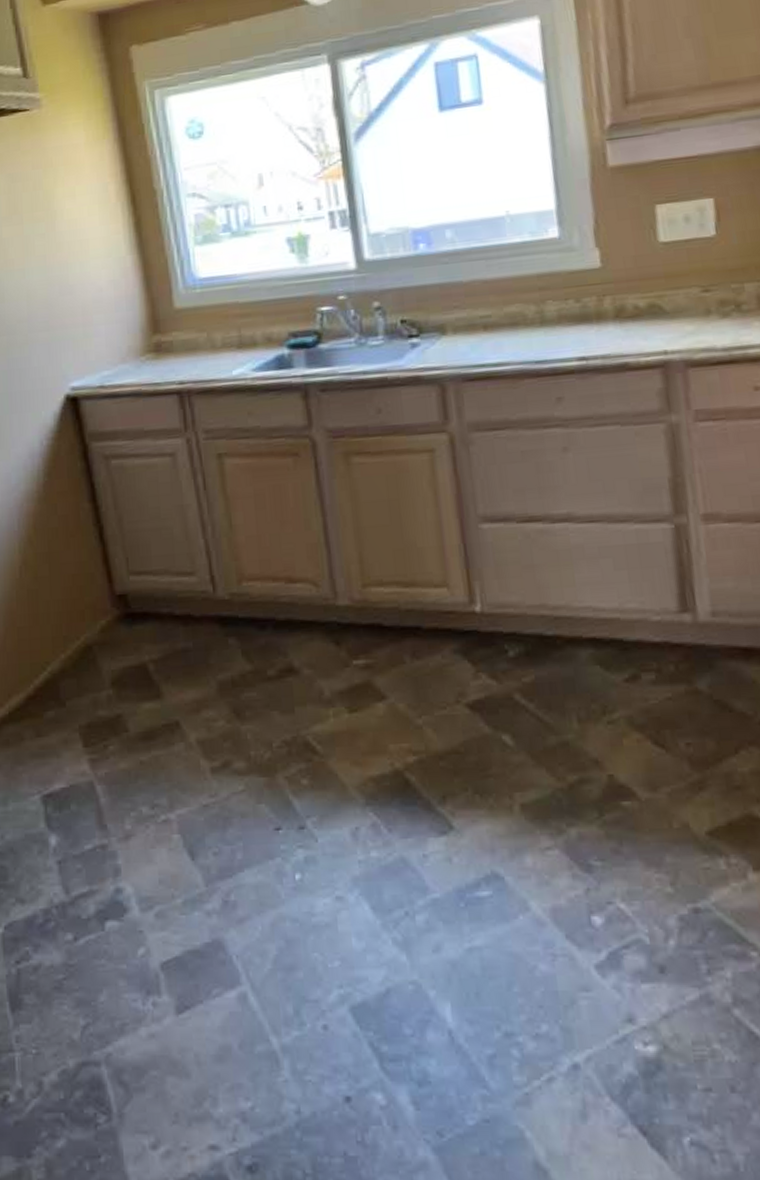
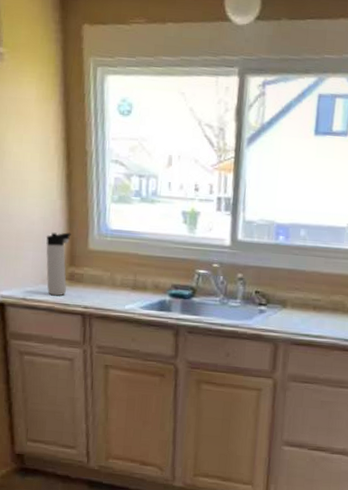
thermos bottle: none [120,292,153,376] -> present [46,232,71,296]

